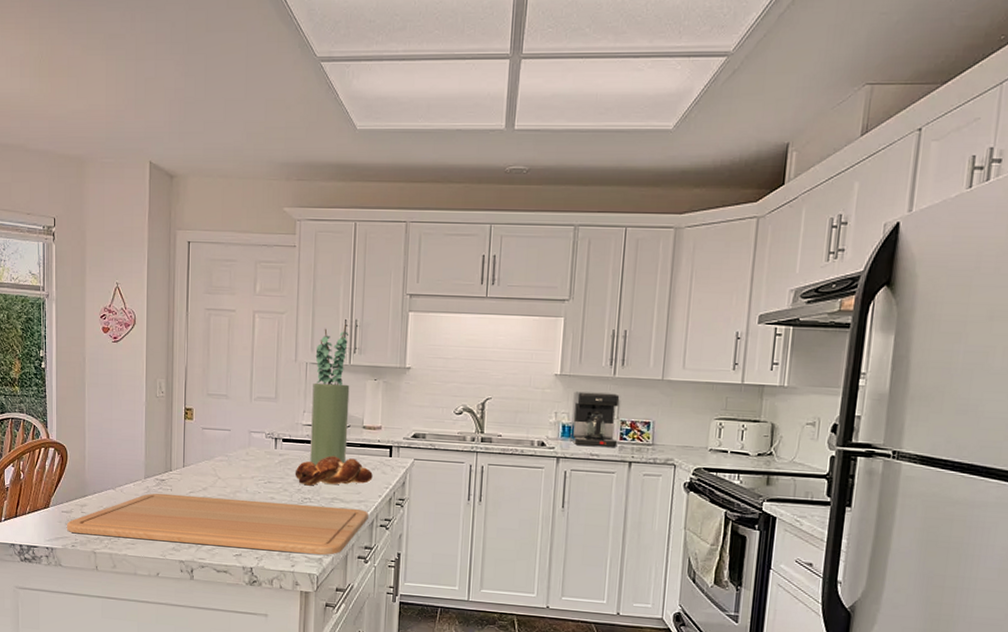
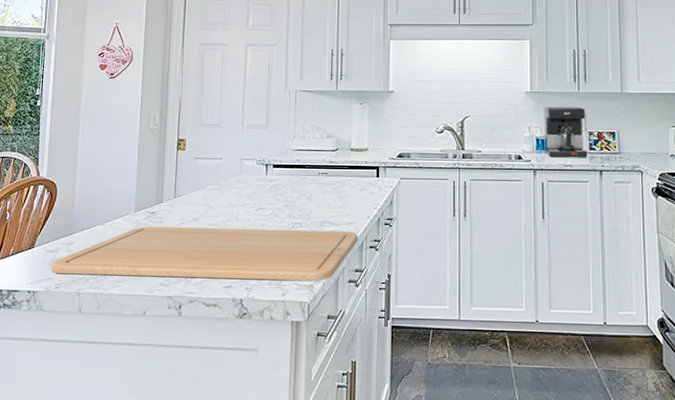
bread loaf: present [295,456,373,486] -> none [285,179,361,210]
vase: present [310,325,350,466] -> none [300,54,337,190]

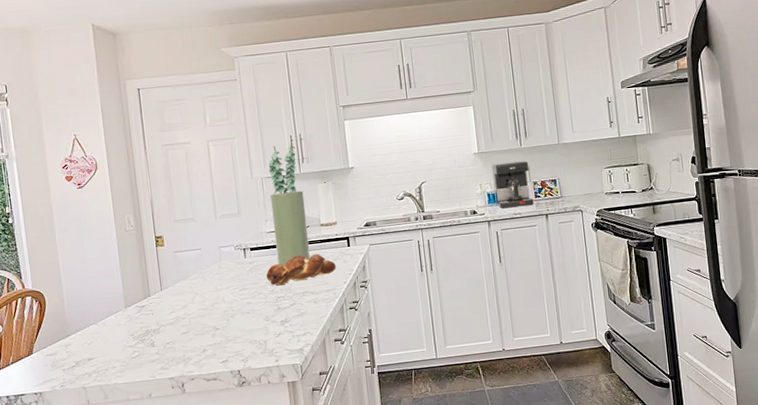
chopping board: present [50,226,358,282] -> none [52,297,338,374]
bread loaf: none [285,179,361,210] -> present [266,254,336,286]
vase: none [300,54,337,190] -> present [269,140,311,267]

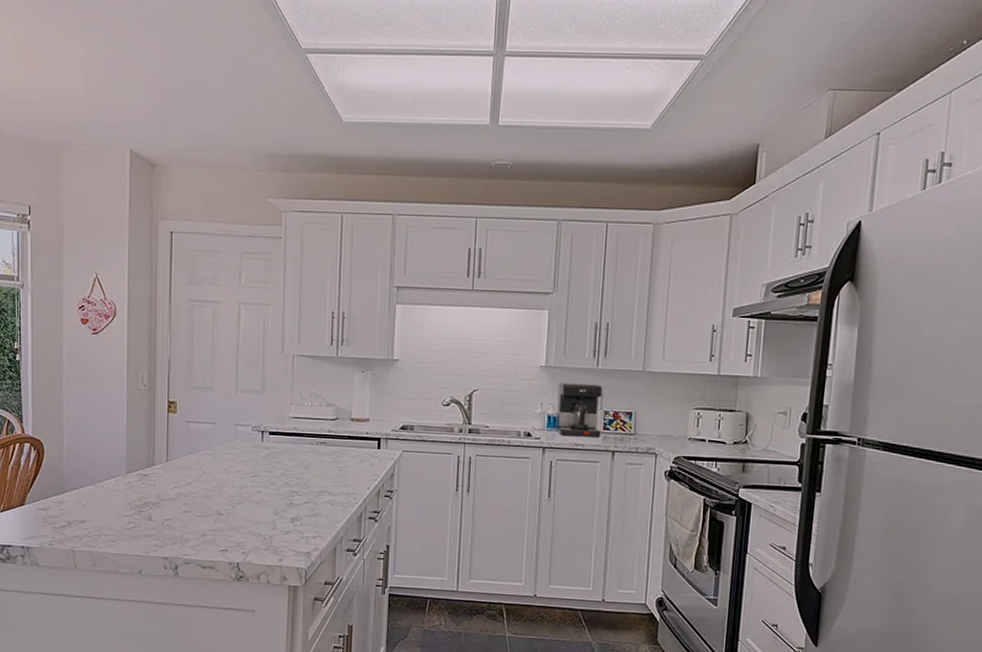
bread loaf: present [266,254,336,286] -> none [282,448,361,479]
vase: present [269,140,311,267] -> none [297,317,337,459]

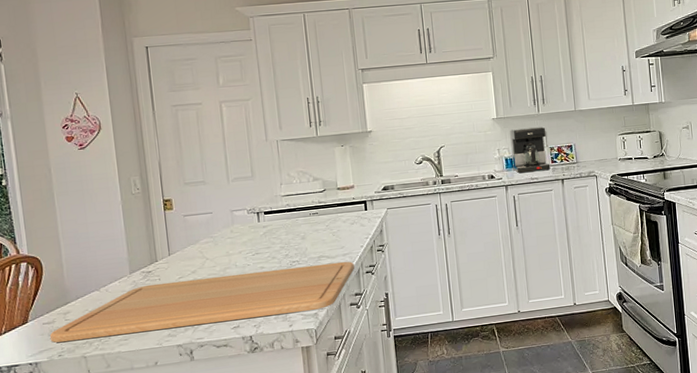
chopping board: none [43,488,357,549] -> present [50,261,355,343]

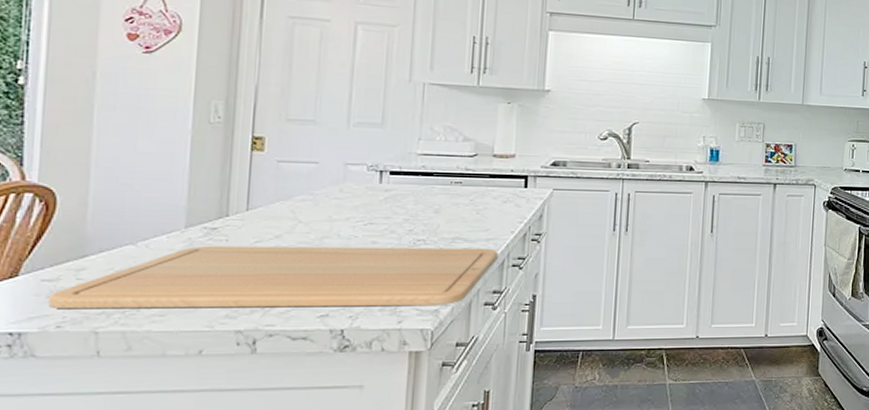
coffee maker: present [510,127,551,173] -> none [718,115,765,171]

